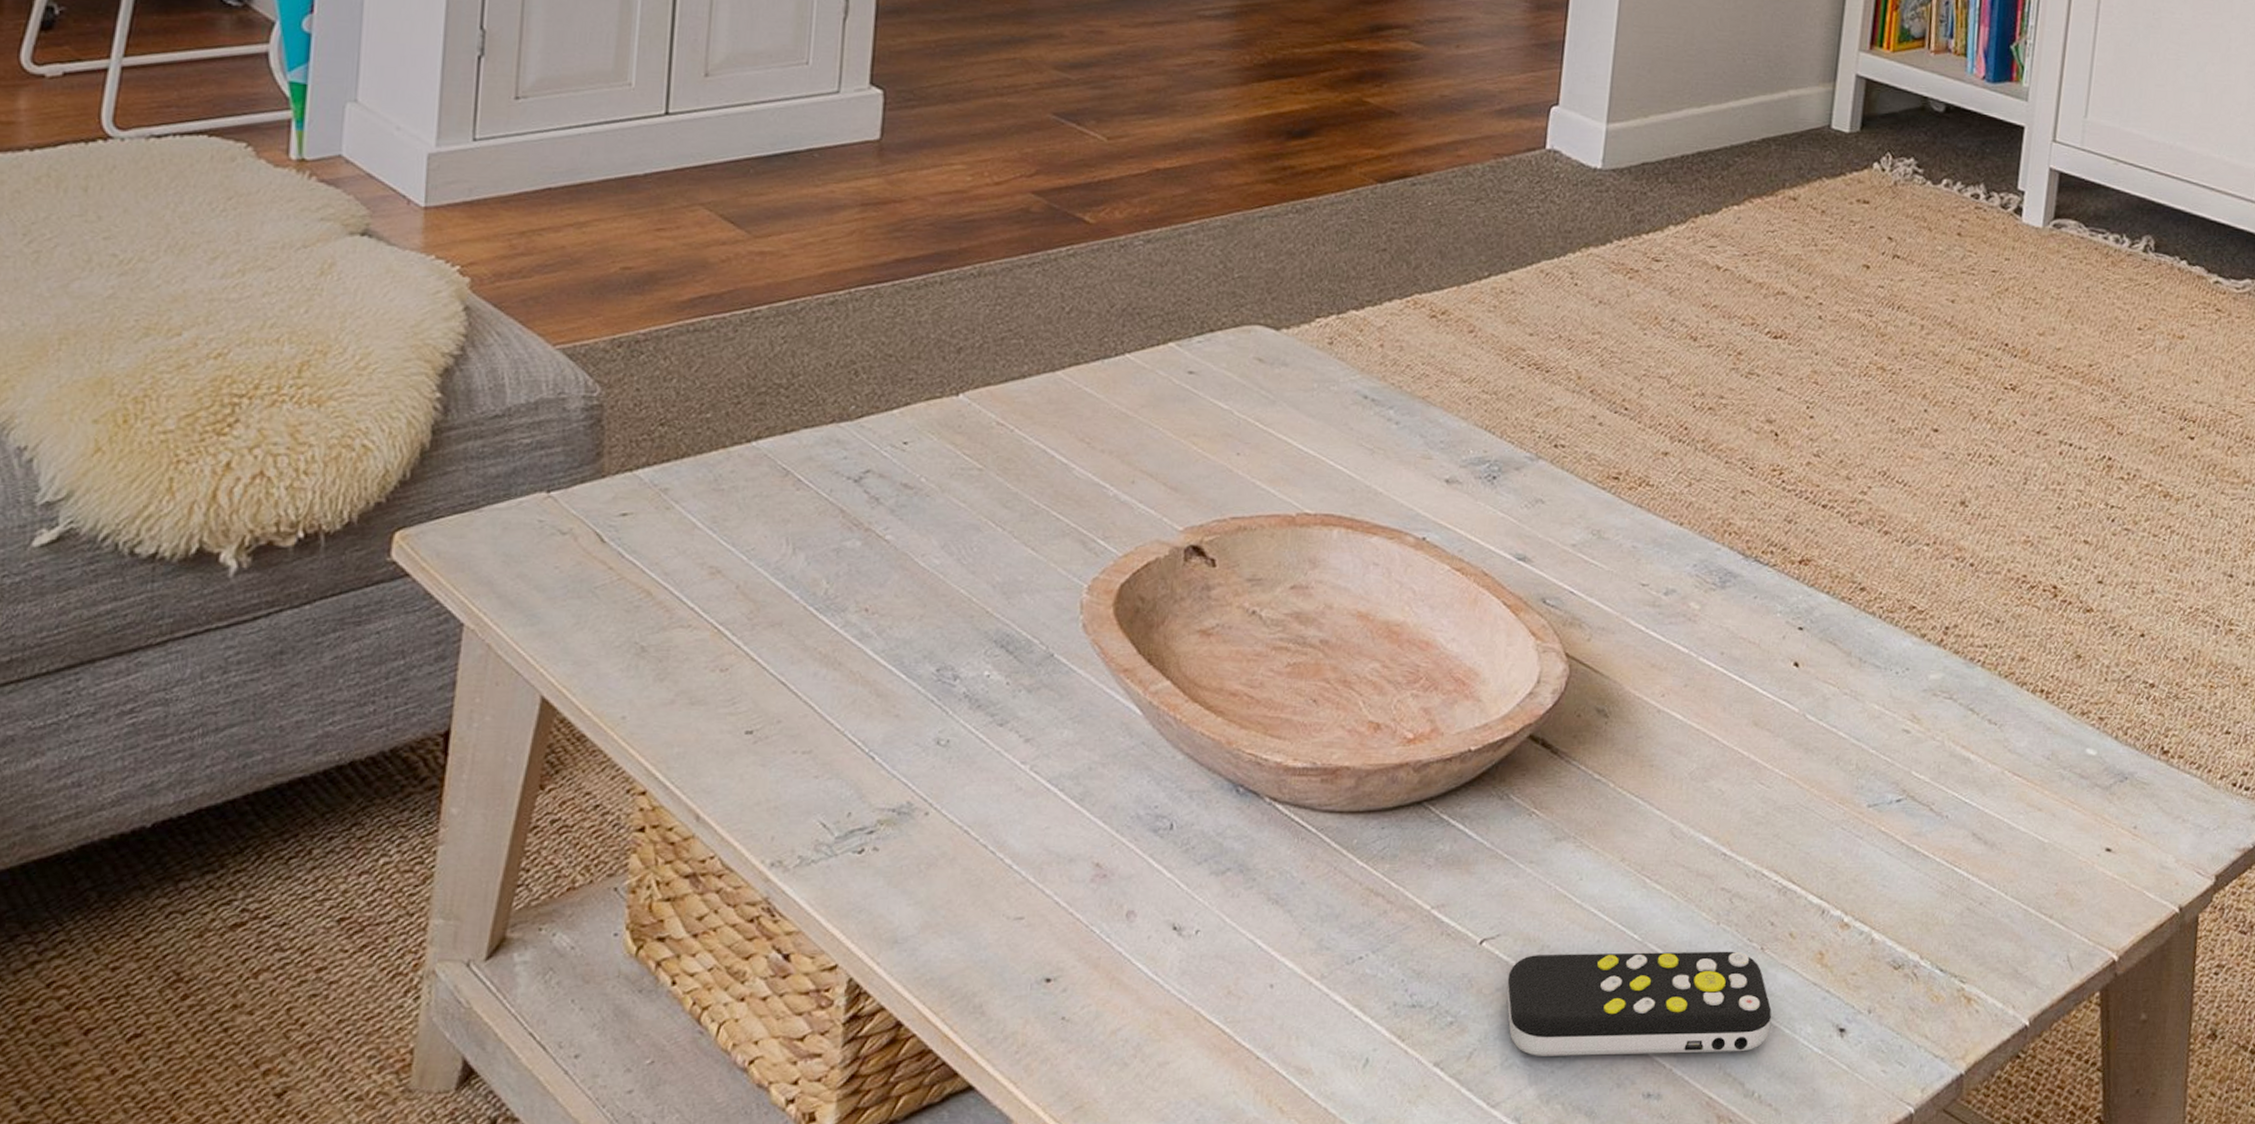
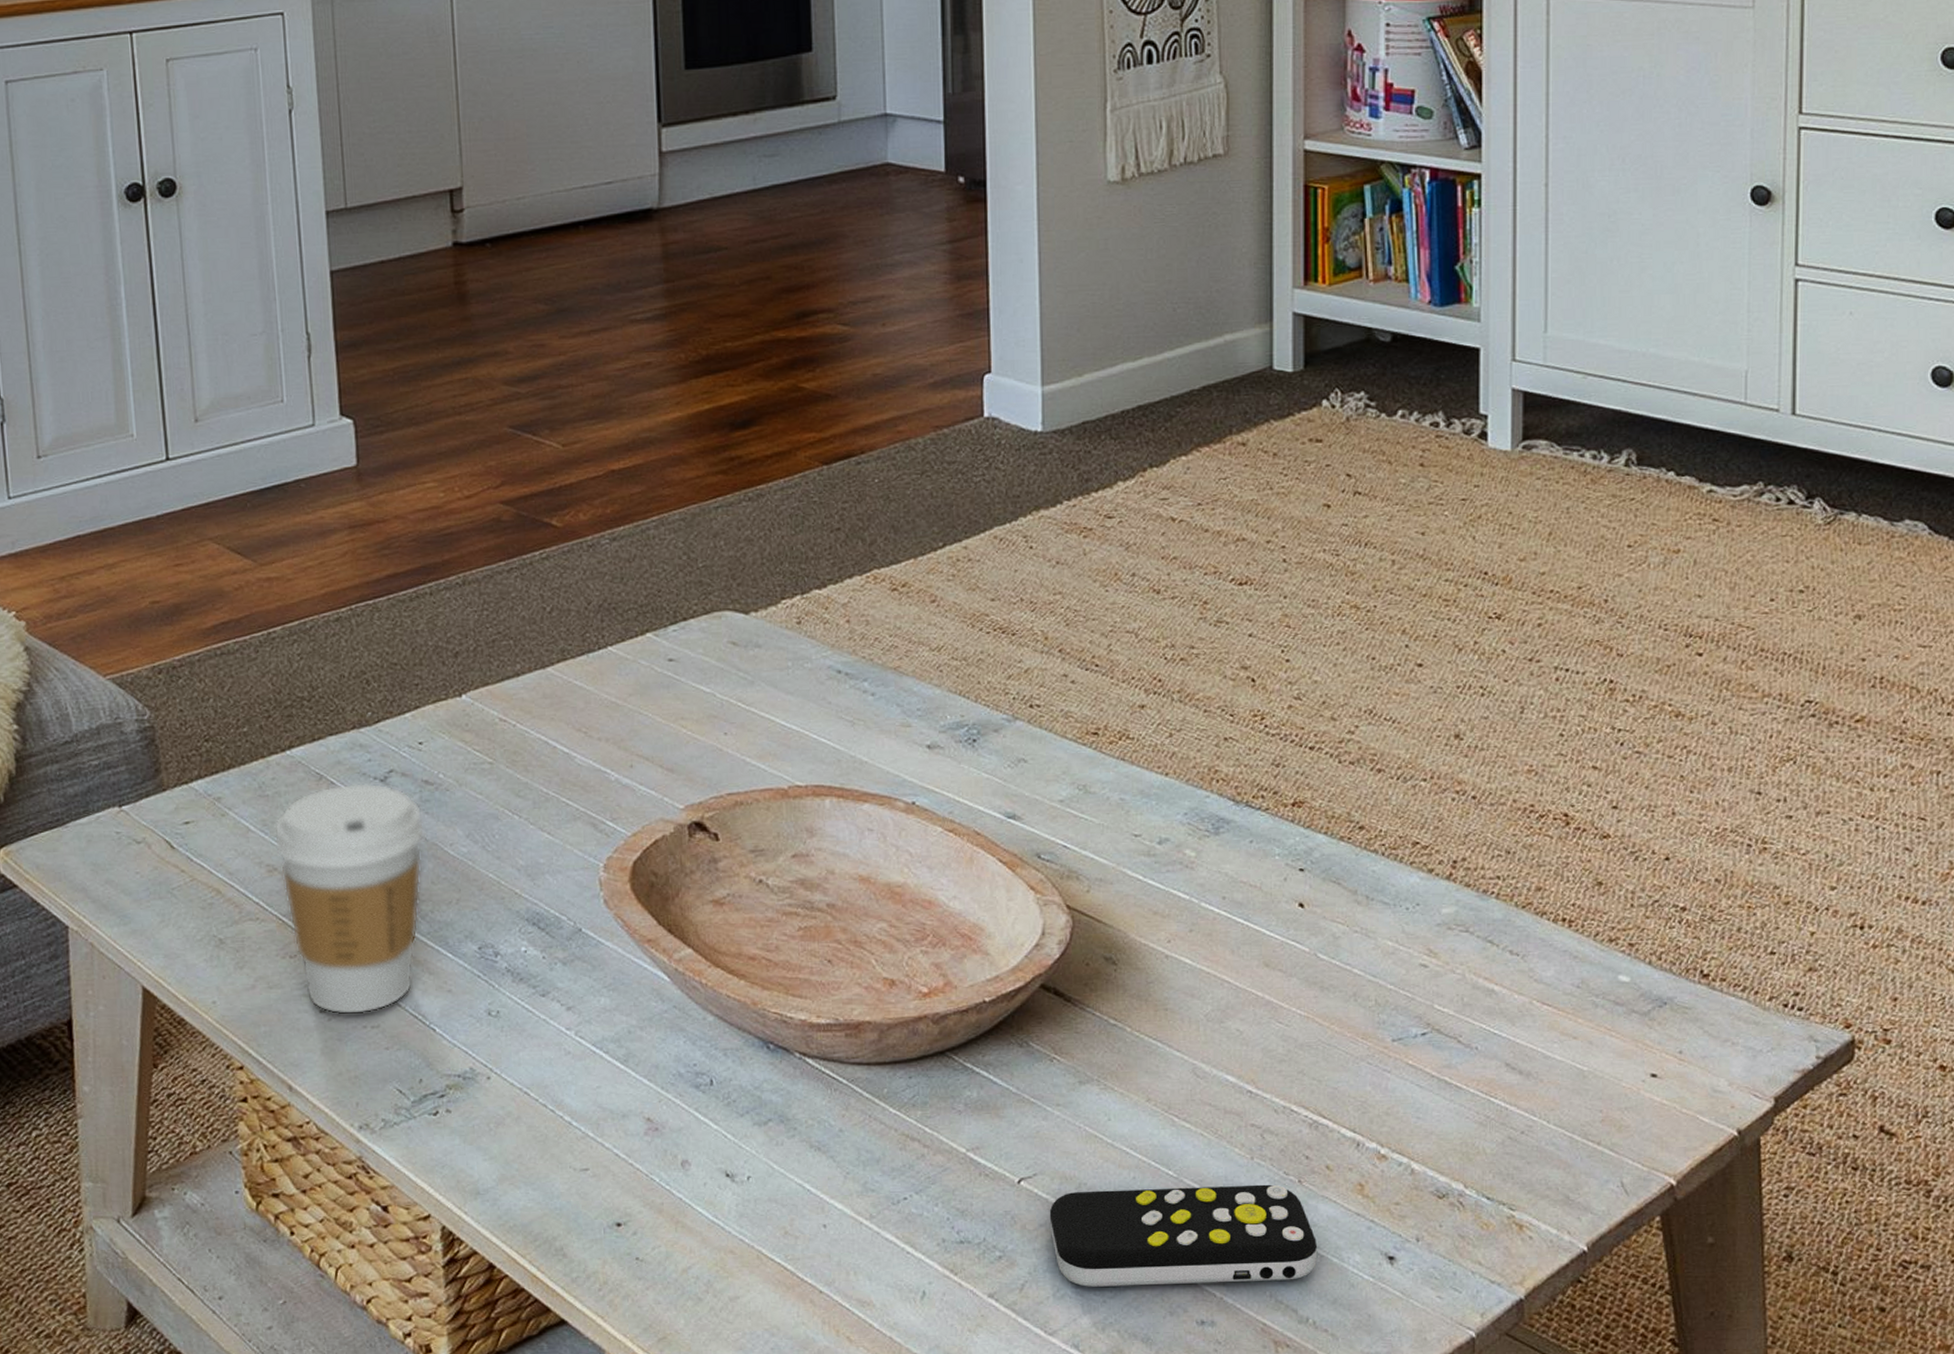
coffee cup: none [721,481,897,738] -> present [274,782,425,1015]

